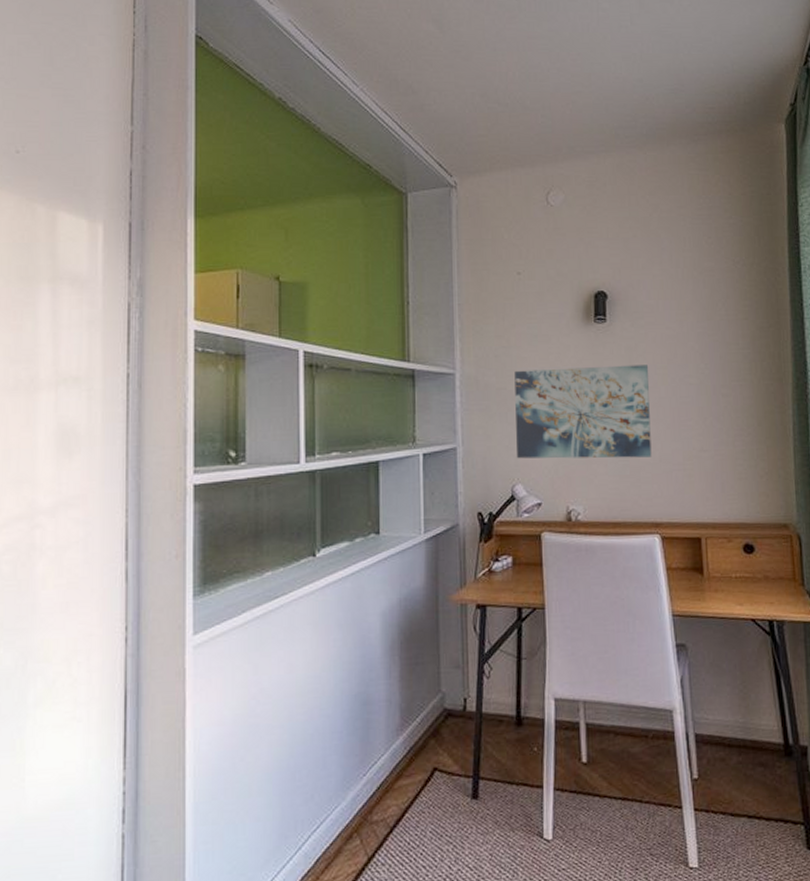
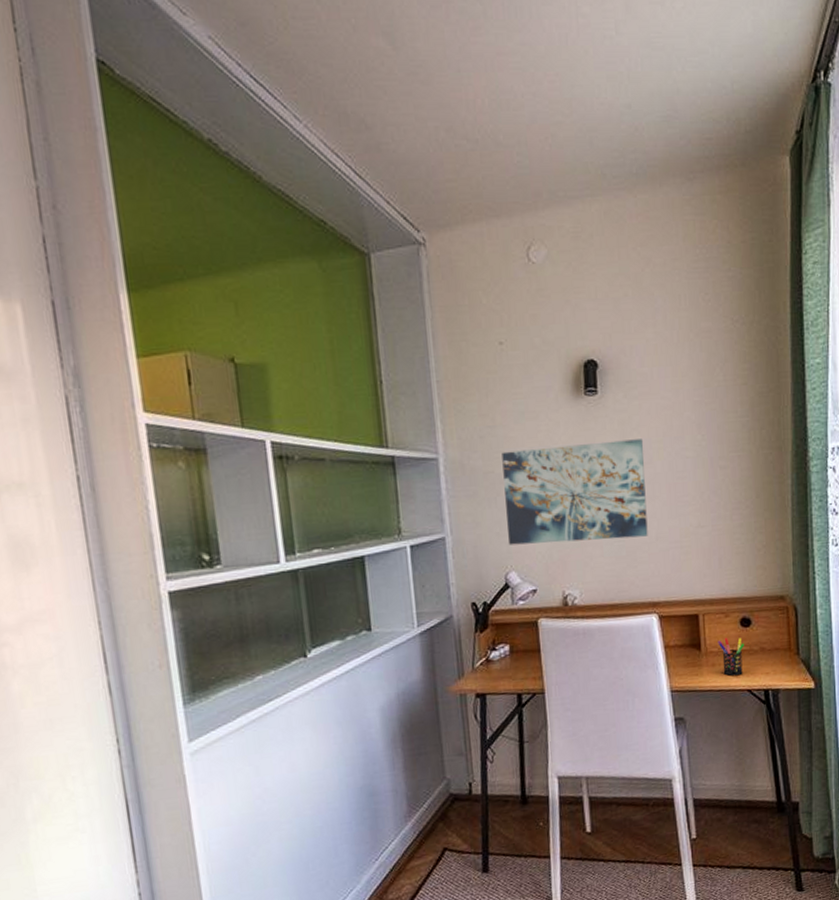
pen holder: none [720,564,747,604] -> present [717,638,744,676]

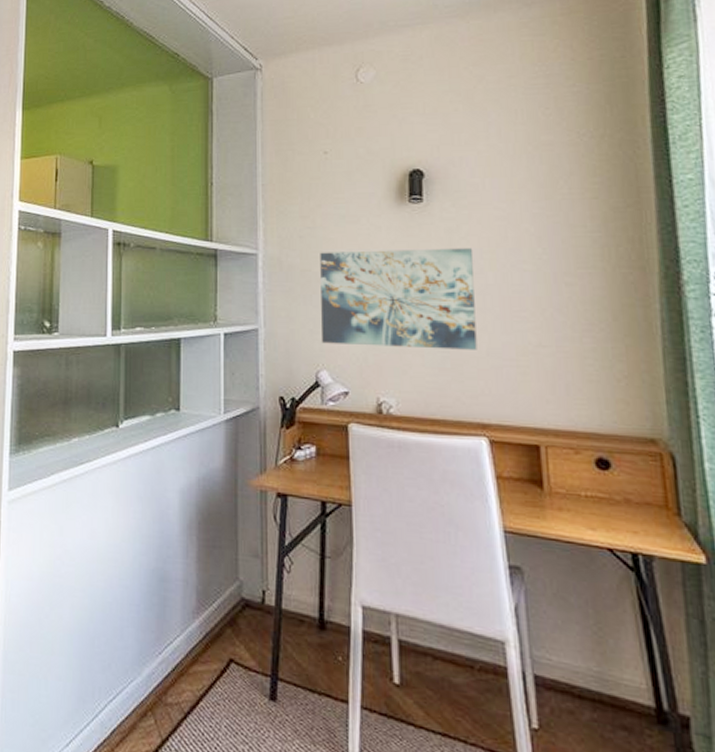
pen holder: present [717,638,744,676] -> none [565,479,602,529]

